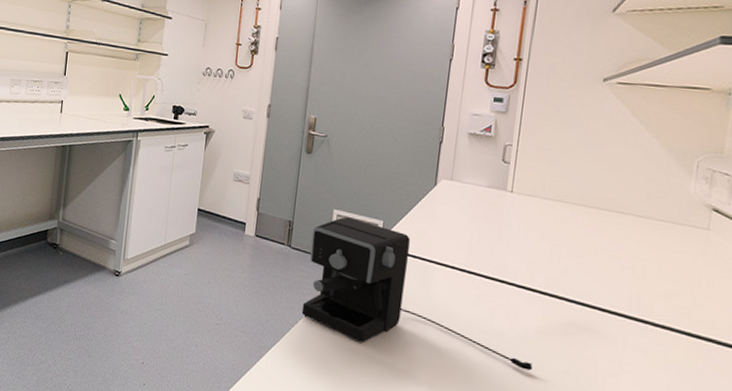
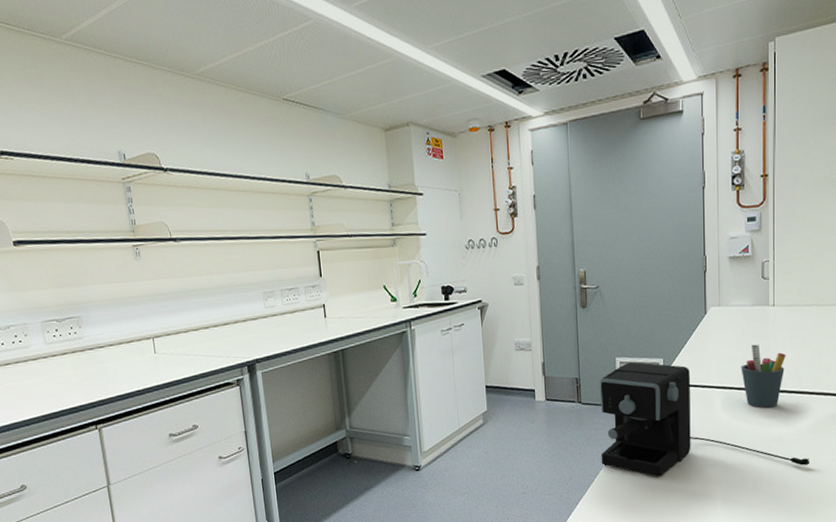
pen holder: none [466,227,519,299] -> present [741,344,786,408]

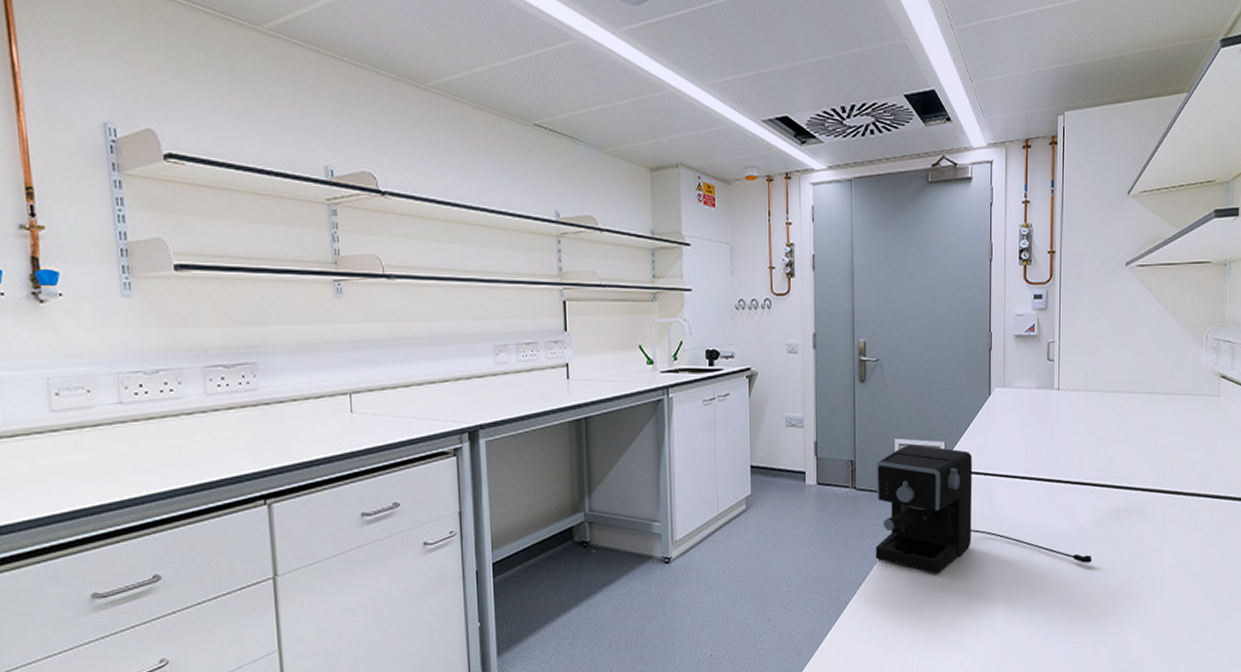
pen holder: present [741,344,786,408] -> none [1024,430,1070,499]

